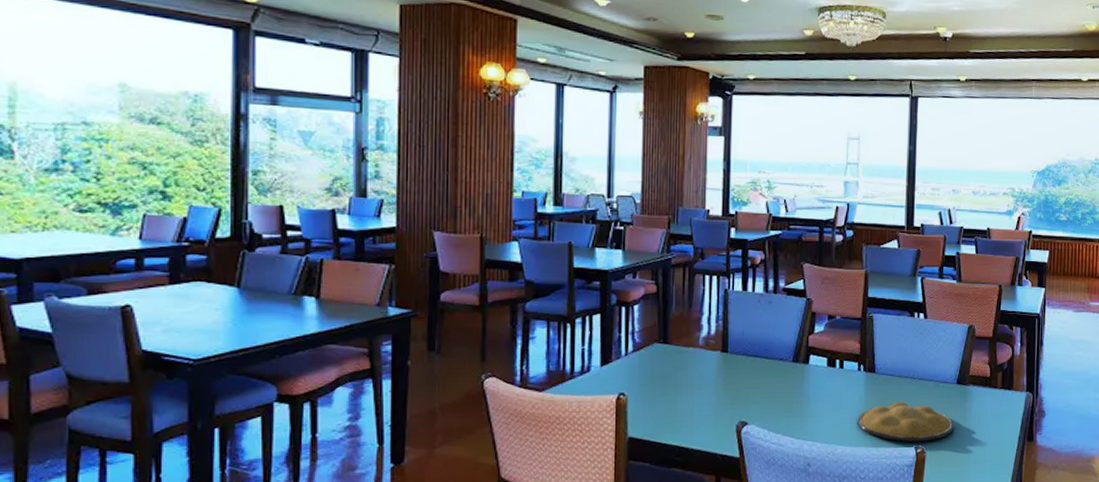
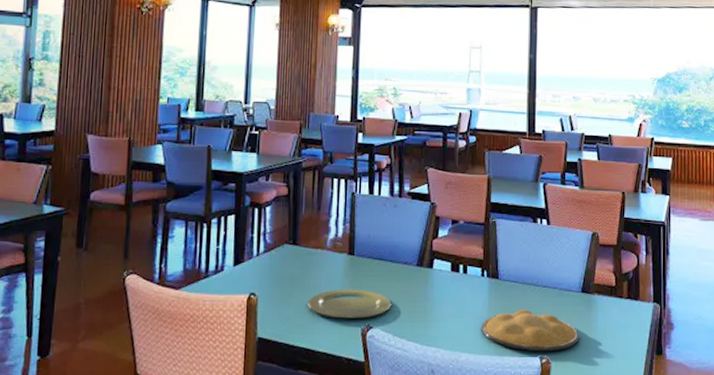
plate: none [680,386,767,416] -> present [308,289,392,319]

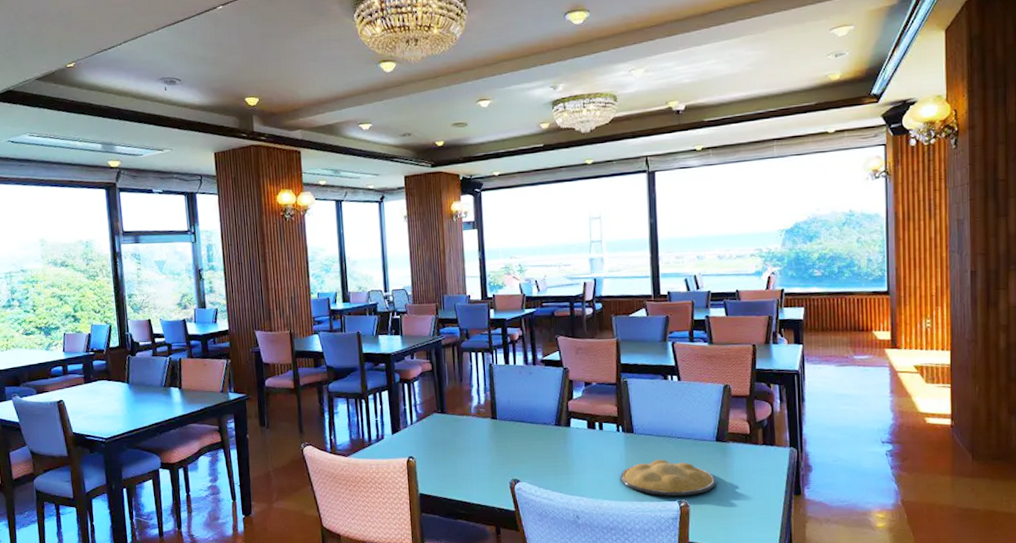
plate: present [308,289,392,319] -> none [460,448,535,475]

